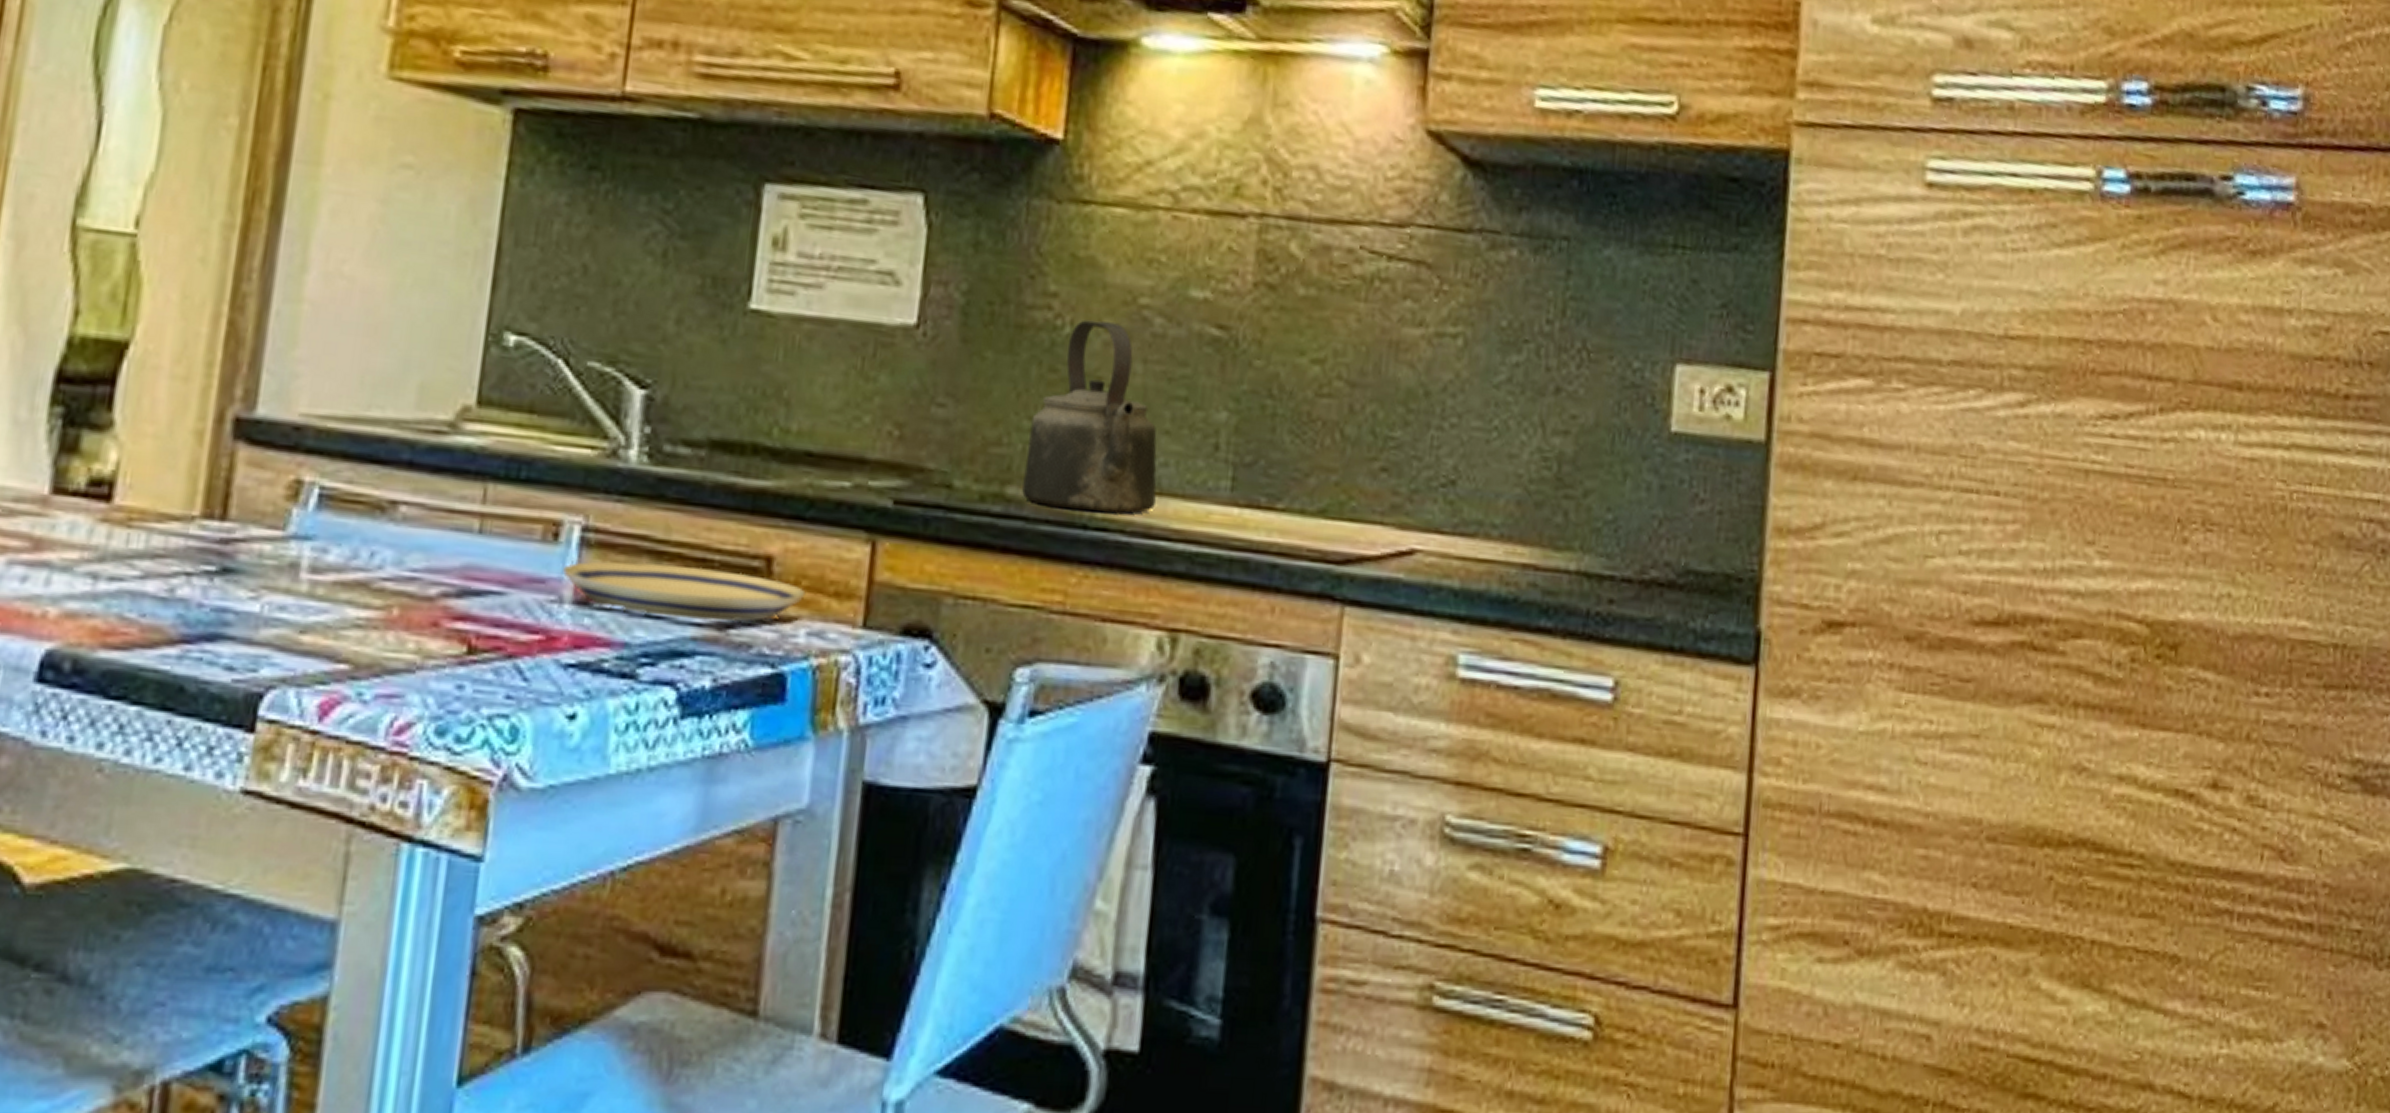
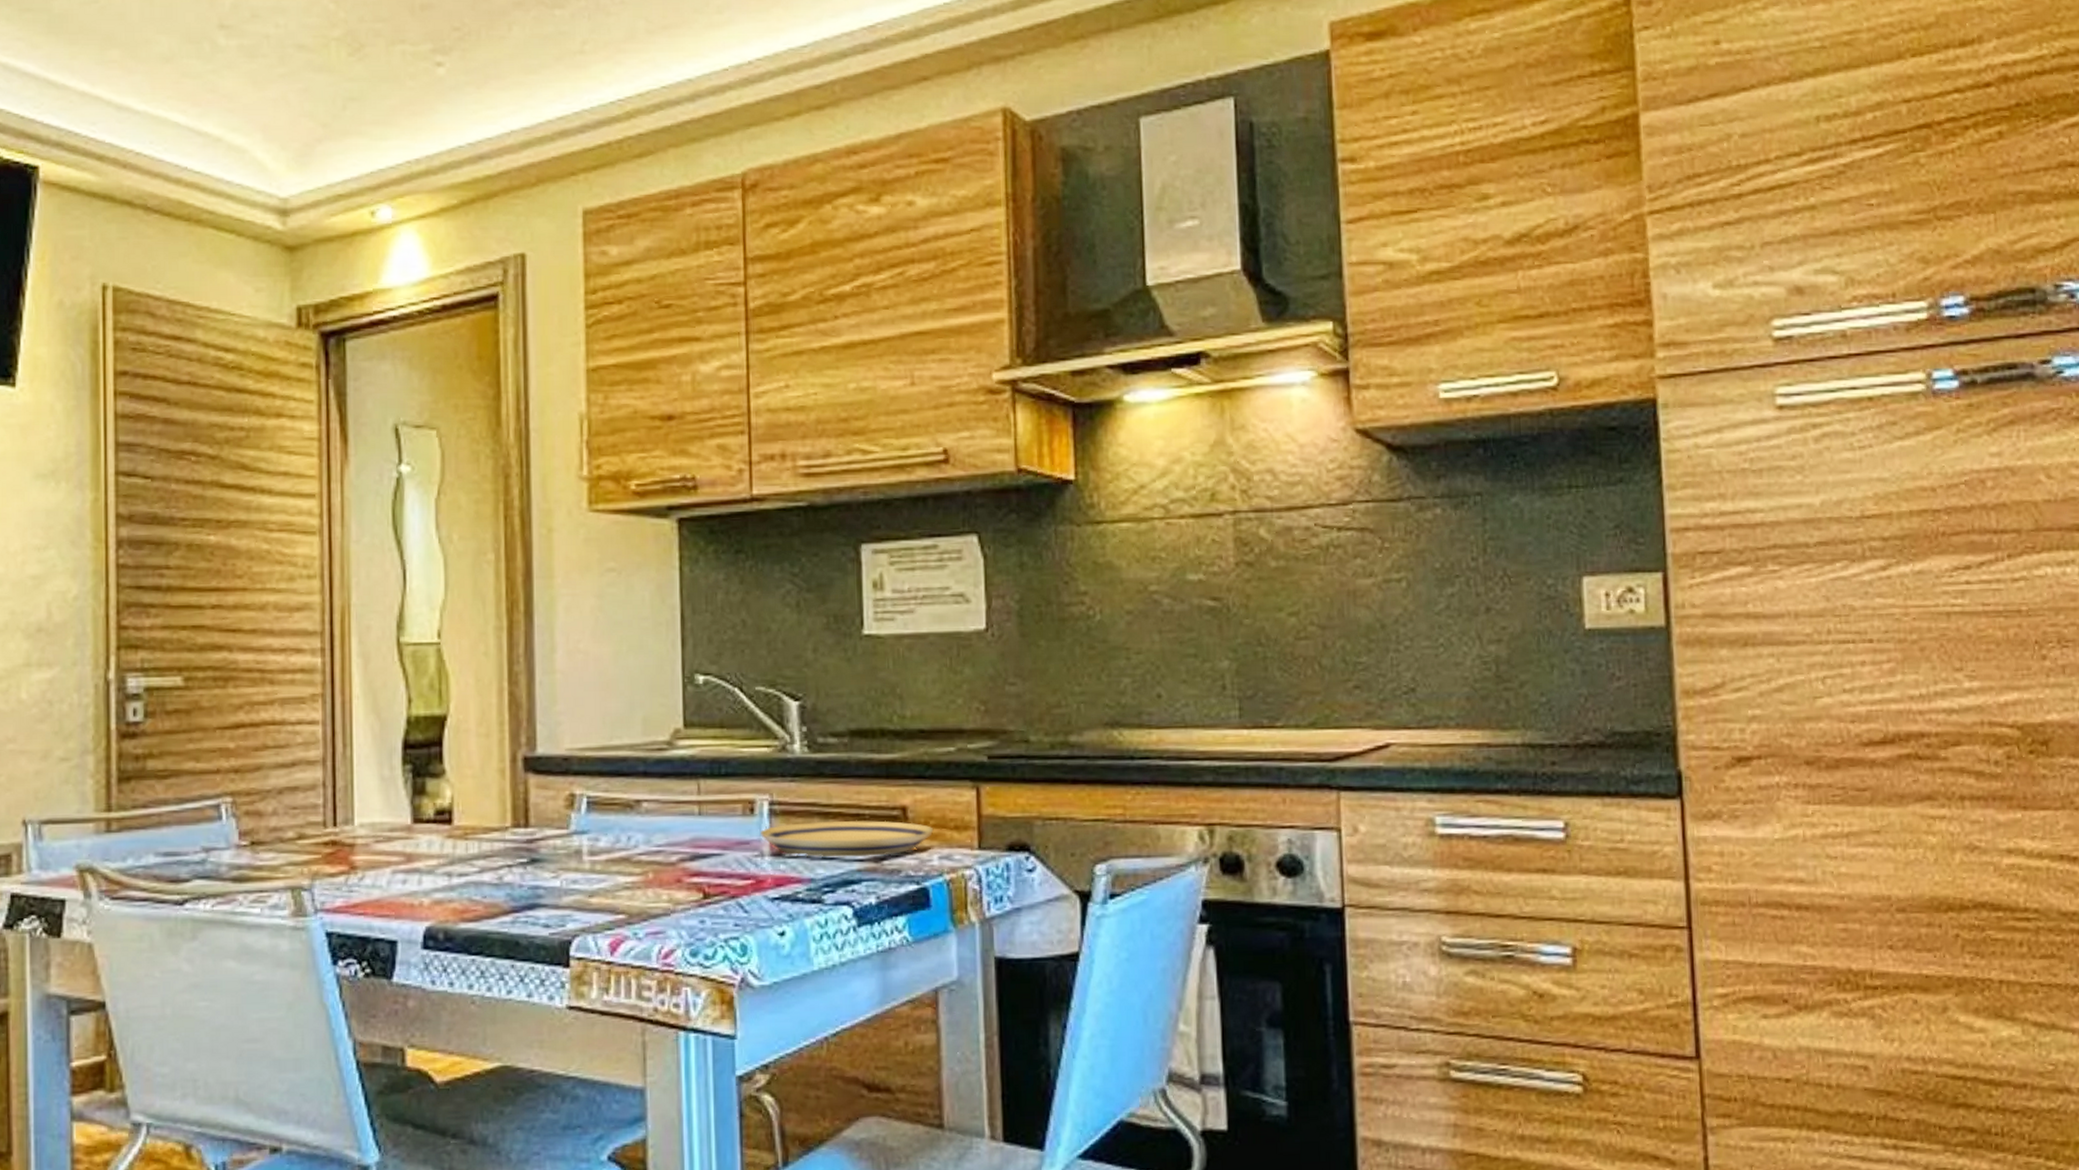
kettle: present [1022,320,1157,514] -> none [1080,607,1183,747]

